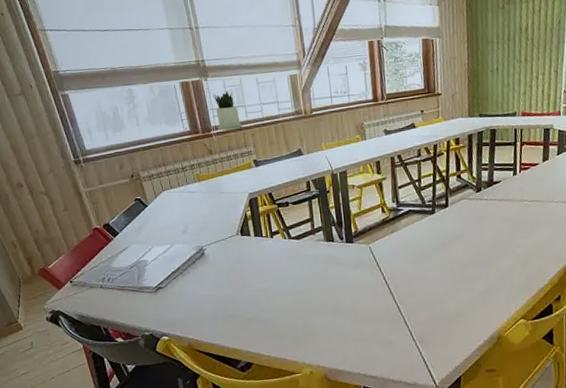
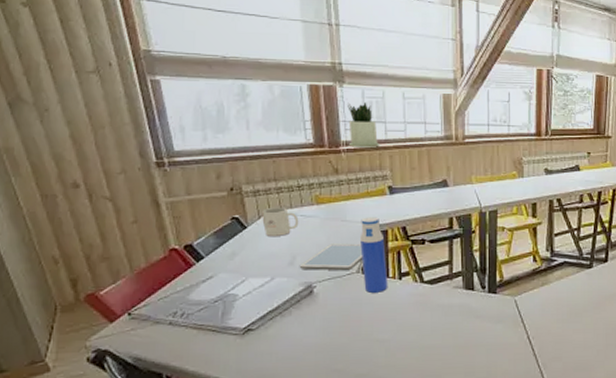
mug: none [157,186,187,212] -> present [262,207,299,236]
tablet: none [191,210,240,236] -> present [299,243,363,271]
water bottle: none [235,187,263,251] -> present [360,217,388,293]

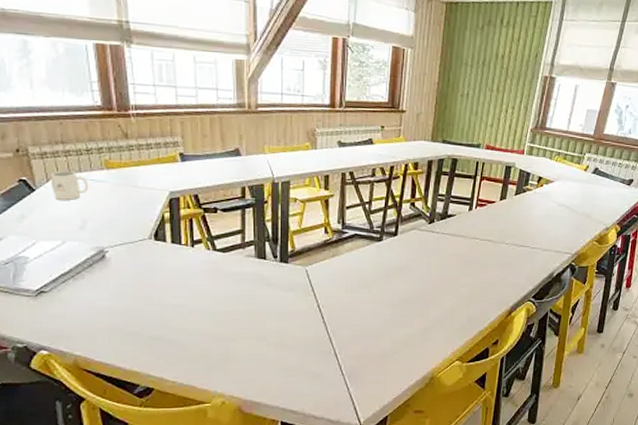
tablet: present [299,243,363,271] -> none [90,209,155,237]
planter: present [347,102,380,147] -> none [136,64,171,113]
water bottle: present [360,217,388,293] -> none [152,184,181,259]

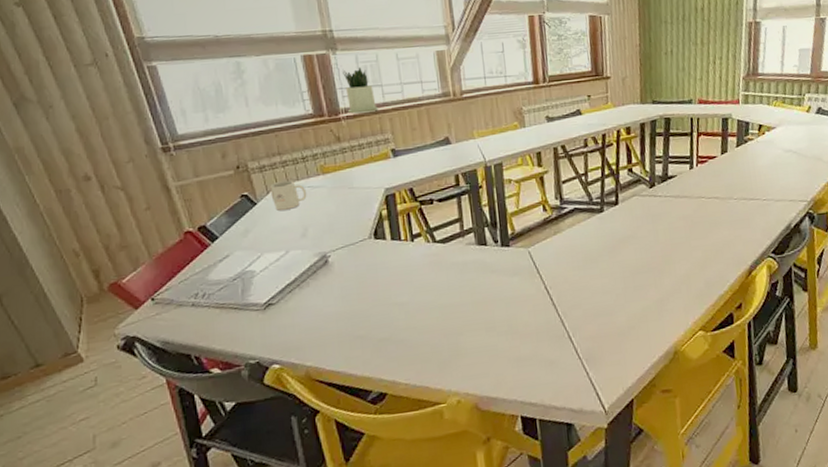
planter: none [136,64,171,113] -> present [342,68,379,114]

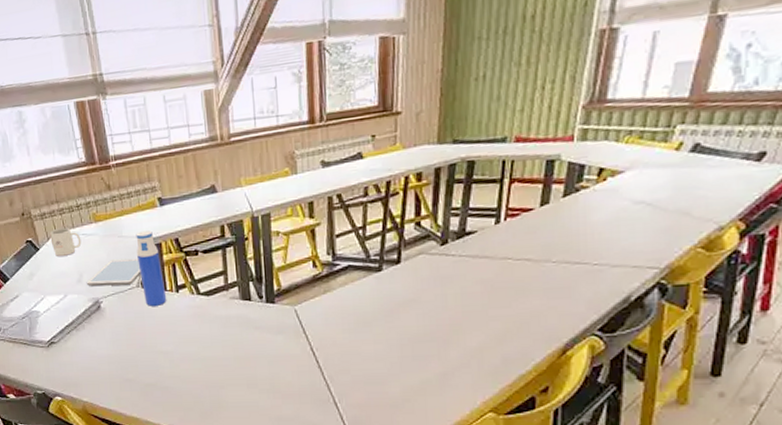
tablet: none [312,209,374,240] -> present [86,258,141,287]
planter: present [342,68,379,114] -> none [112,112,147,161]
water bottle: none [367,181,402,257] -> present [136,230,167,306]

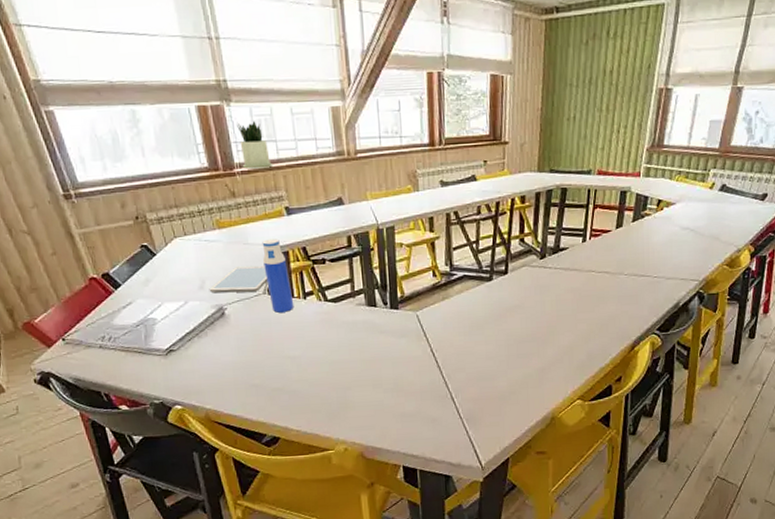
mug: present [50,227,82,256] -> none [168,233,204,262]
planter: none [112,112,147,161] -> present [237,121,273,169]

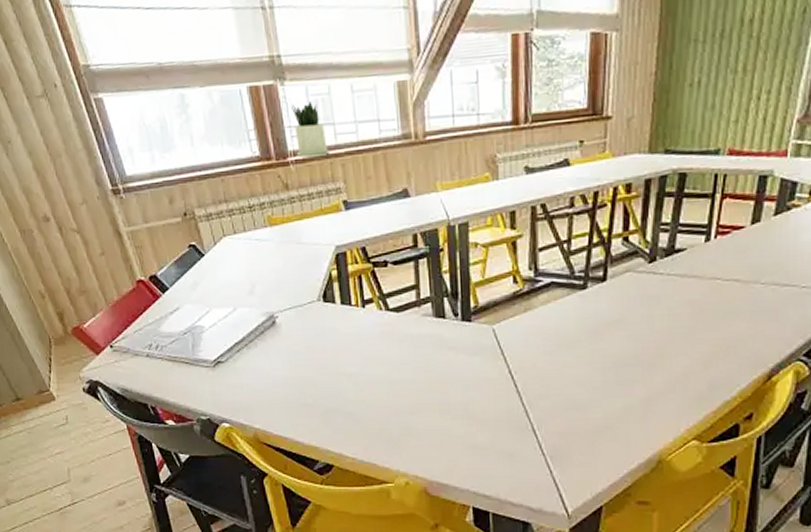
tablet: present [209,265,268,293] -> none [259,268,323,299]
water bottle: present [262,239,294,313] -> none [317,237,352,323]

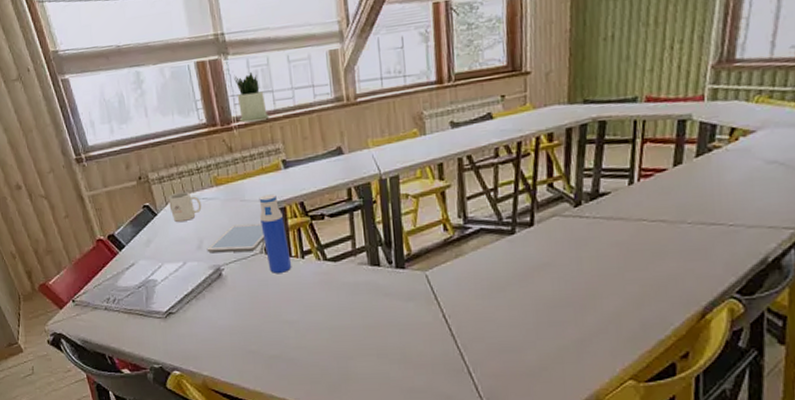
mug: none [217,231,254,264] -> present [168,191,202,222]
tablet: none [259,268,323,299] -> present [206,223,265,253]
water bottle: none [317,237,352,323] -> present [259,194,292,273]

